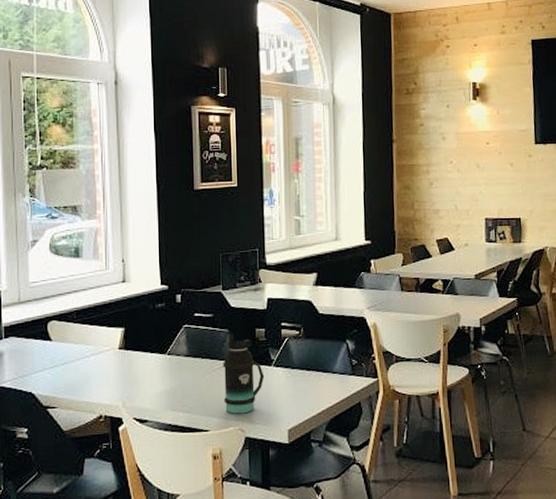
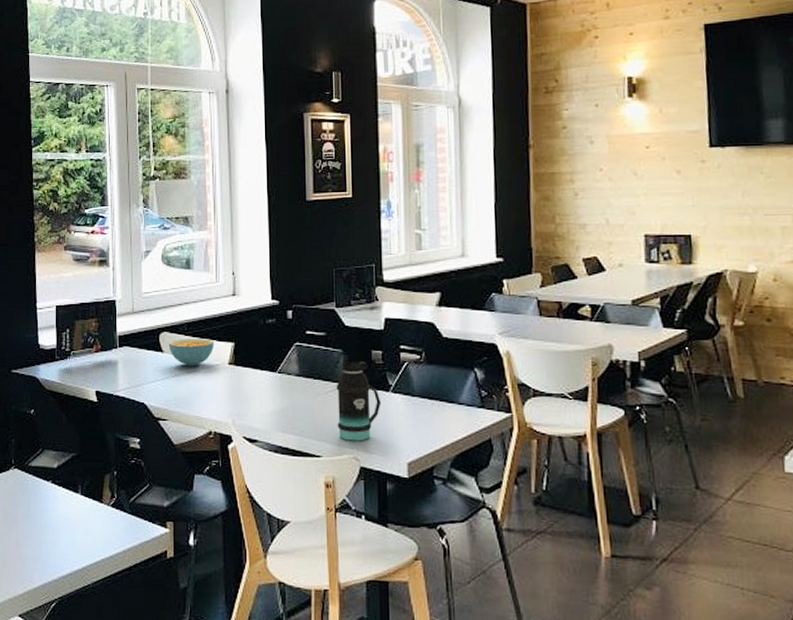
cereal bowl: none [57,325,105,354] -> present [168,339,215,367]

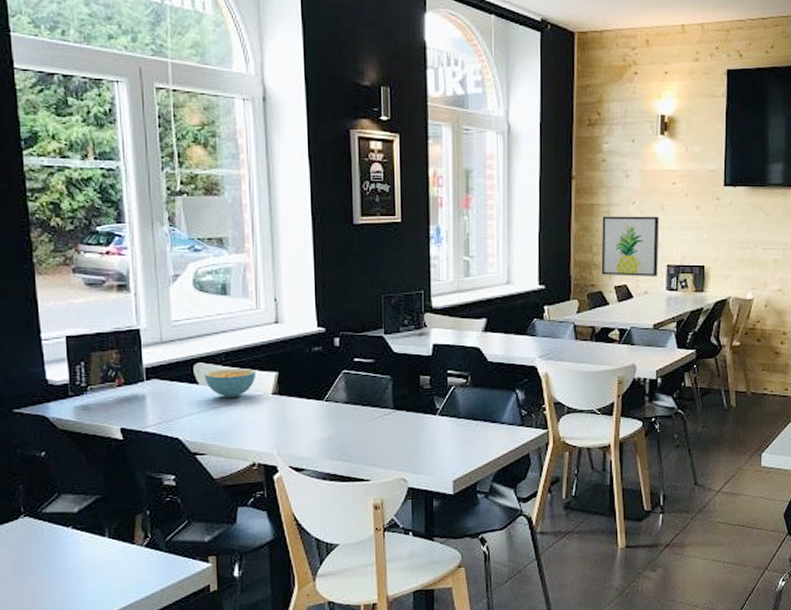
bottle: present [336,355,382,441] -> none [384,381,429,464]
wall art: none [565,183,634,248] -> present [601,216,659,276]

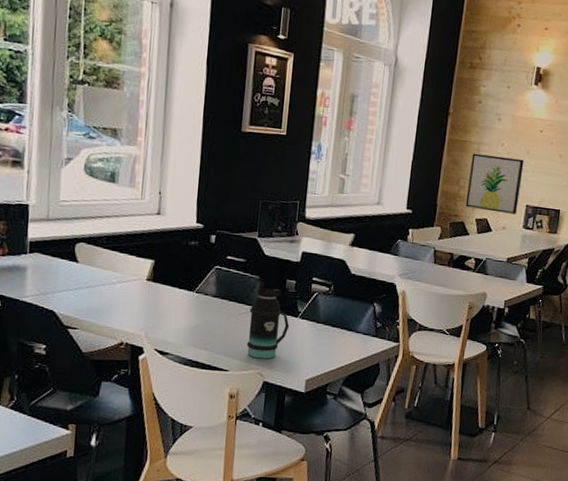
cereal bowl: present [204,369,257,398] -> none [84,251,134,280]
bottle: none [384,381,429,464] -> present [246,281,290,359]

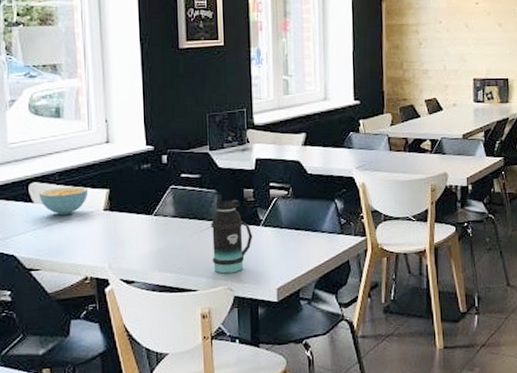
cereal bowl: none [84,251,134,280] -> present [38,186,89,216]
wall art: present [465,153,525,214] -> none [411,34,466,90]

